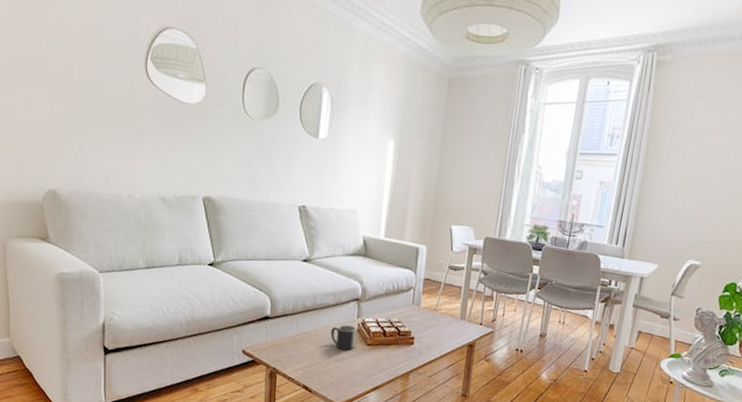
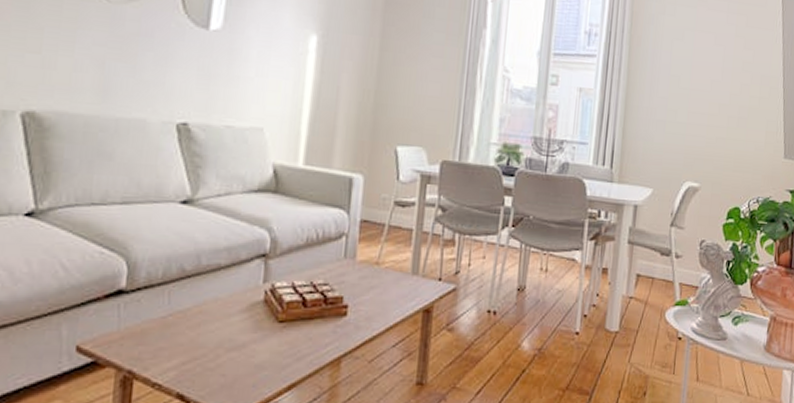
mug: present [330,325,357,350] -> none [222,295,262,332]

